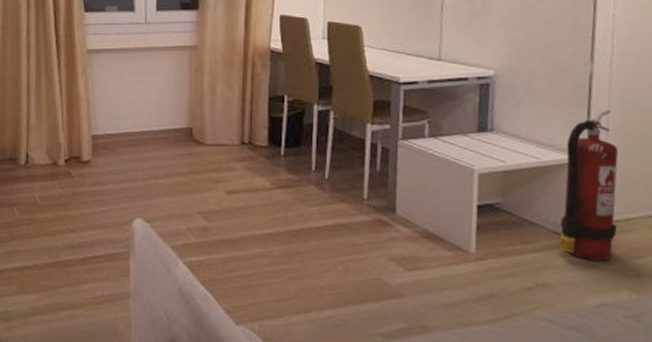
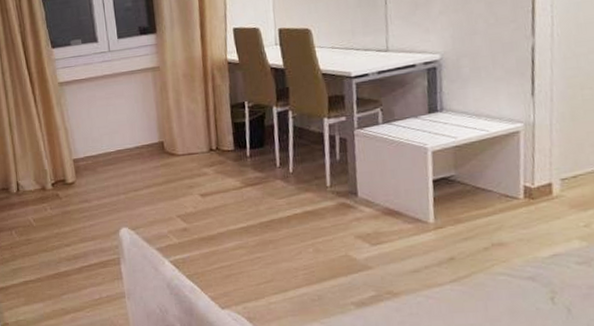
fire extinguisher: present [559,110,618,262] -> none [511,77,566,218]

